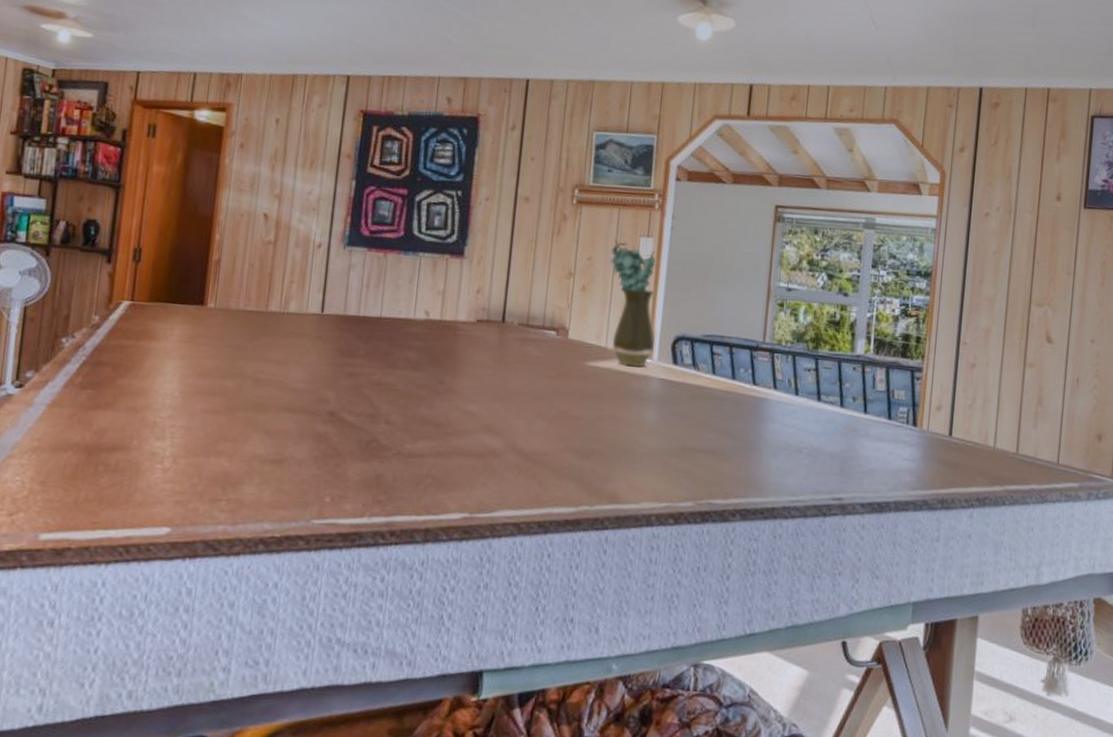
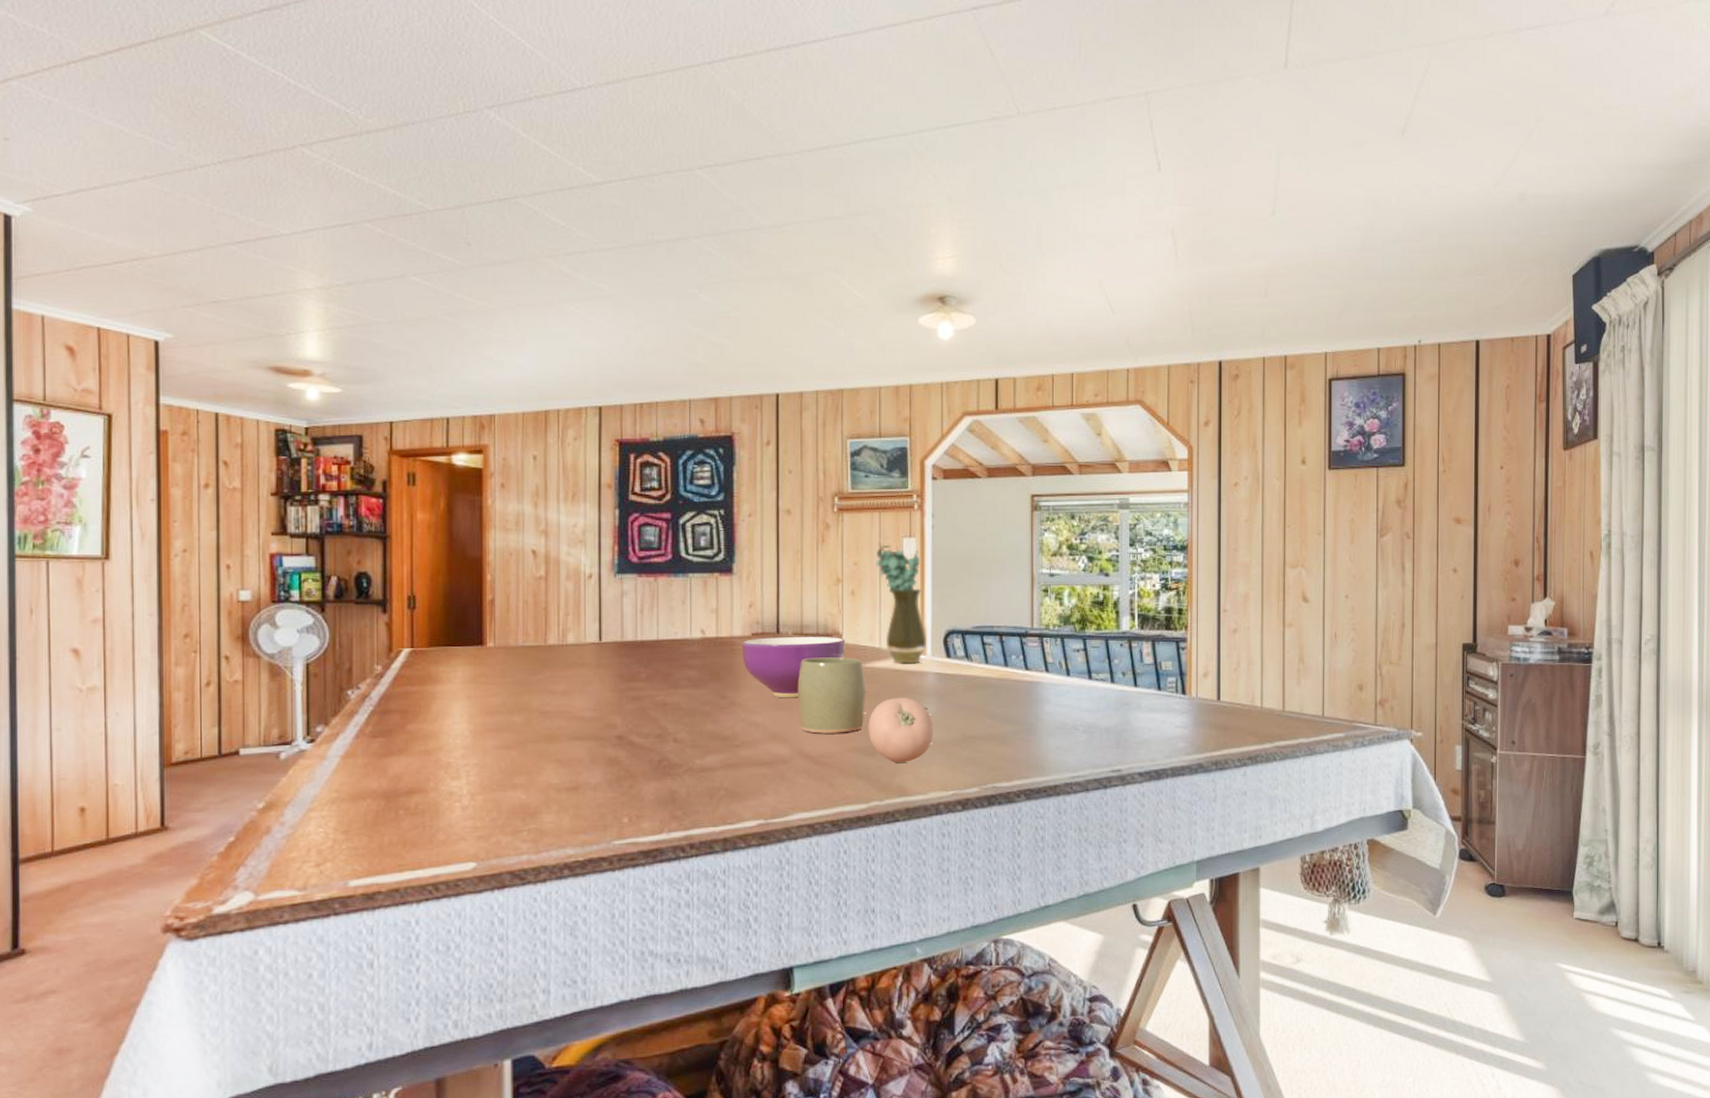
bowl: none [464,325,572,391] -> present [741,636,846,699]
mug: none [516,350,588,432] -> present [797,657,865,734]
fruit: none [585,400,653,469] -> present [868,697,934,763]

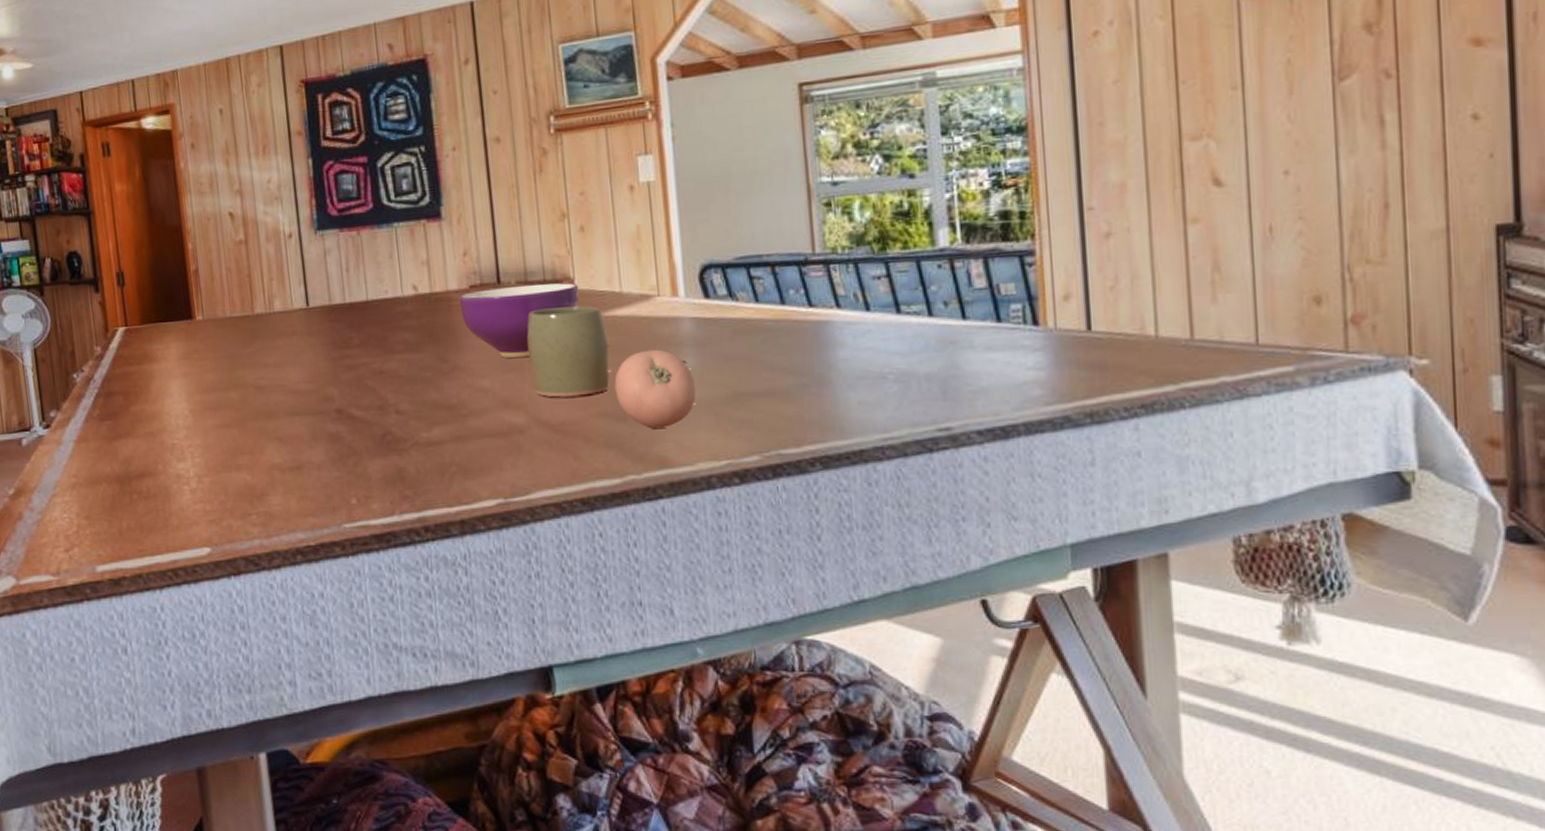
vase: present [875,542,927,664] -> none [606,164,679,310]

